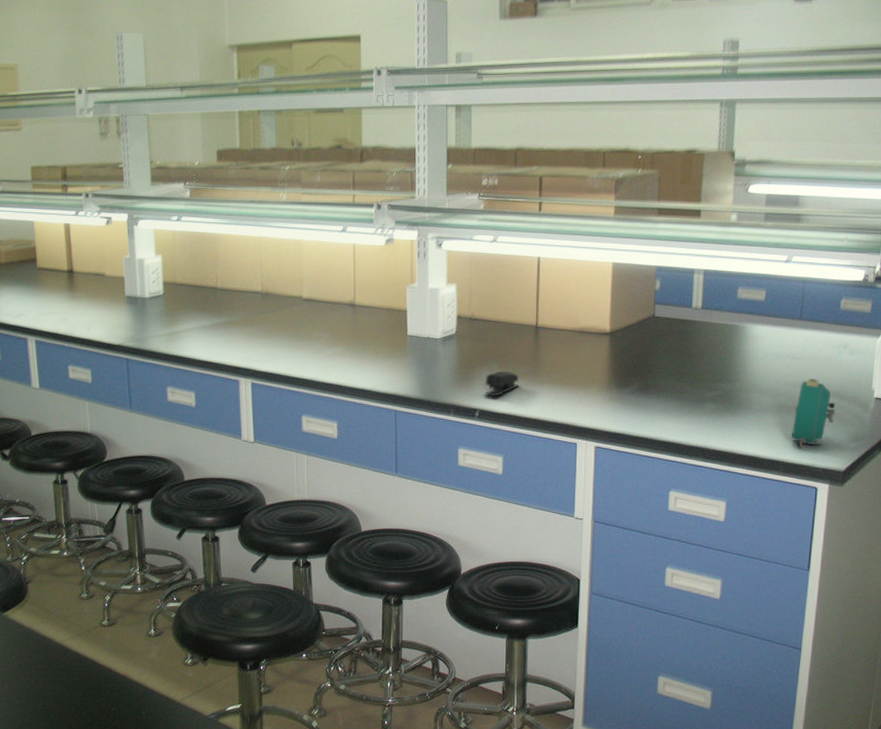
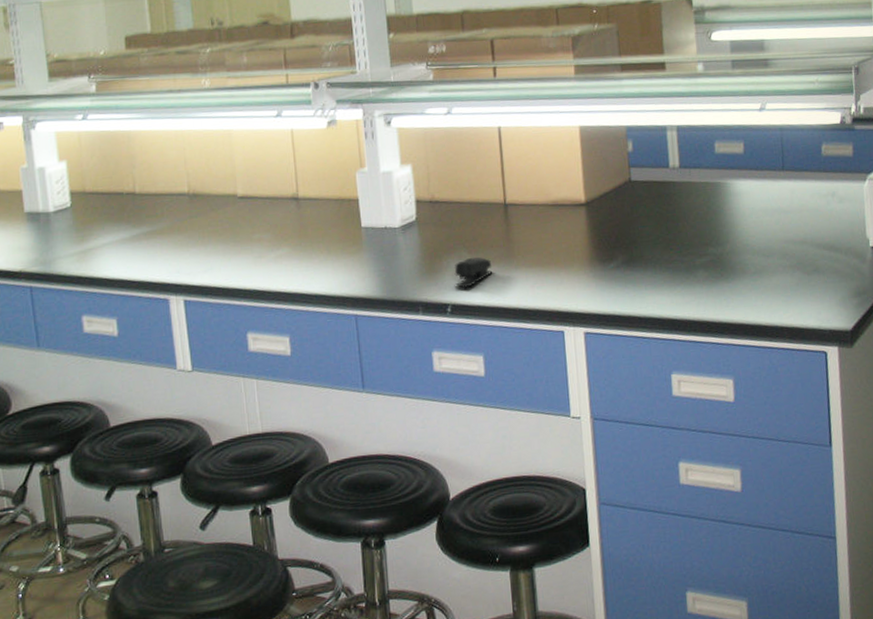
alarm clock: present [792,379,836,448] -> none [791,232,834,310]

